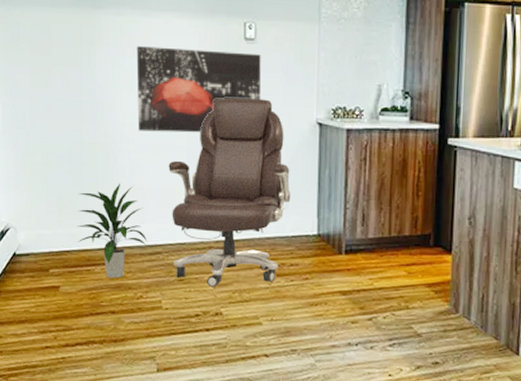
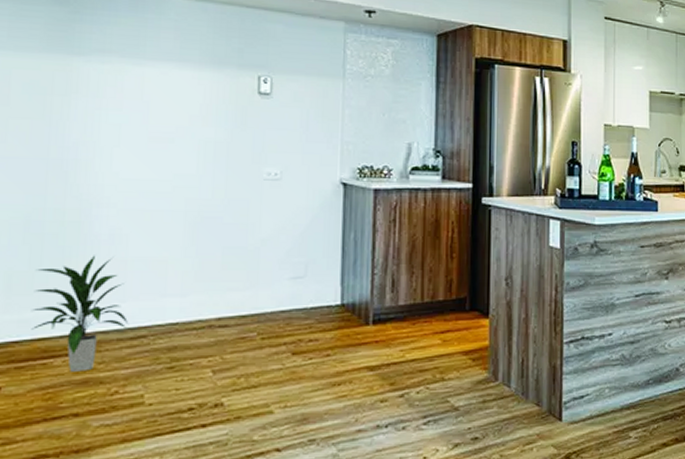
wall art: present [136,46,261,133] -> none [122,98,277,195]
chair: present [168,98,291,288] -> none [159,156,310,374]

